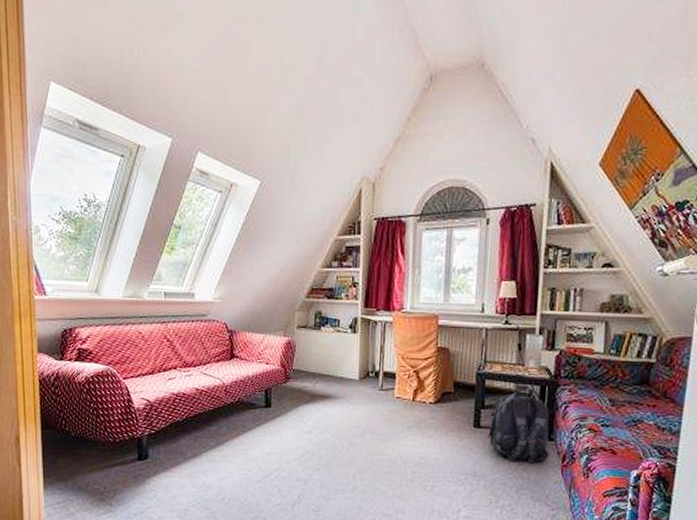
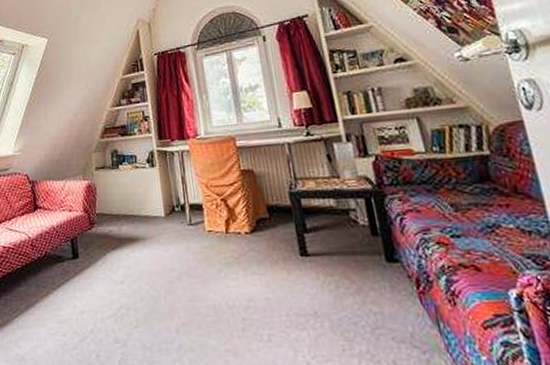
backpack: present [487,385,550,465] -> none [315,200,400,295]

